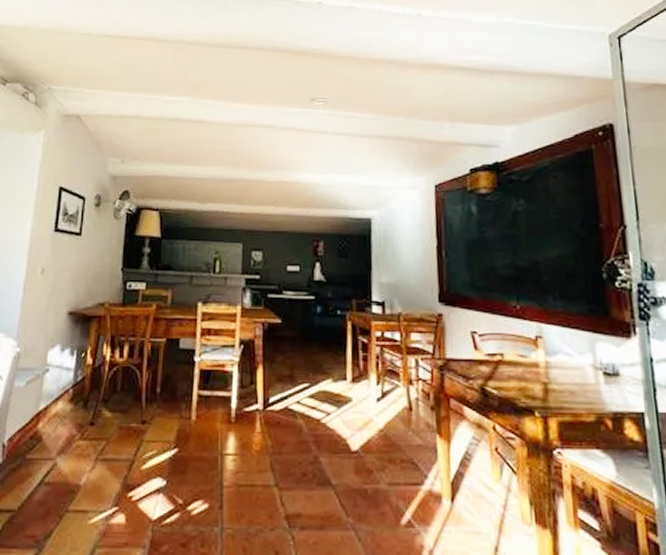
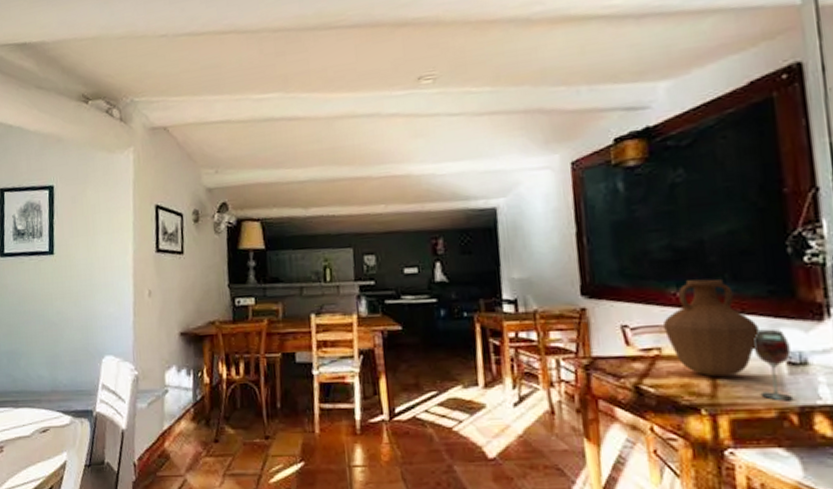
vase: none [505,295,581,382] -> present [662,279,759,377]
wineglass: none [576,342,607,406] -> present [752,329,792,400]

